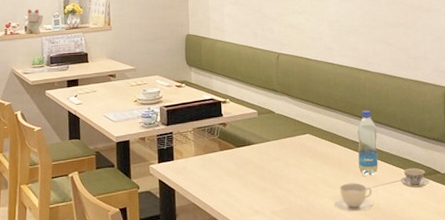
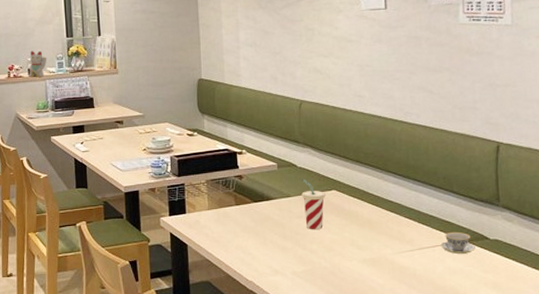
beverage cup: none [279,124,301,171] -> present [301,178,326,229]
teacup: present [334,183,374,212] -> none [364,245,409,277]
bottle: present [357,110,379,176] -> none [391,166,415,239]

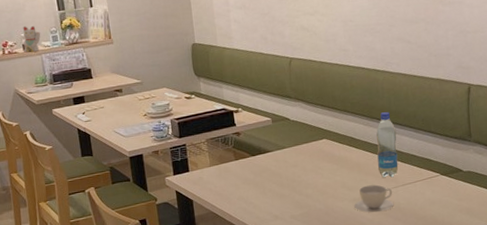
beverage cup: present [301,178,326,229] -> none [295,130,317,176]
teacup: none [364,245,409,277] -> present [354,184,394,213]
bottle: none [391,166,415,239] -> present [376,112,399,178]
teacup: present [440,231,475,254] -> none [421,167,451,187]

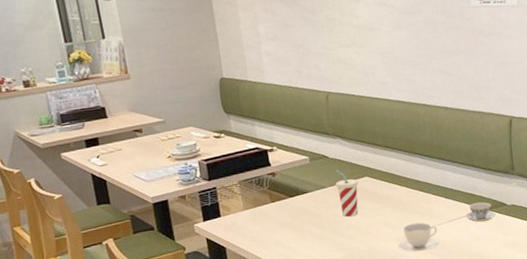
decorative figurine: present [23,25,41,53] -> none [22,59,45,91]
beverage cup: none [295,130,317,176] -> present [335,168,359,217]
bottle: present [376,112,399,178] -> none [419,147,443,215]
teacup: none [421,167,451,187] -> present [465,201,496,222]

